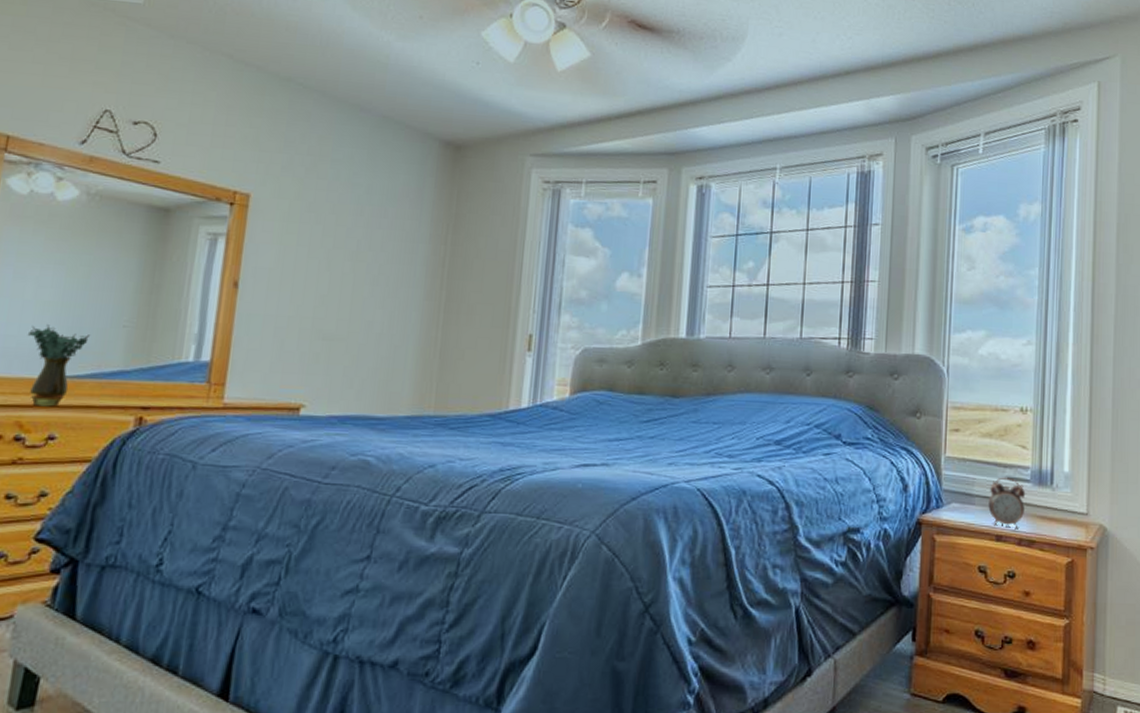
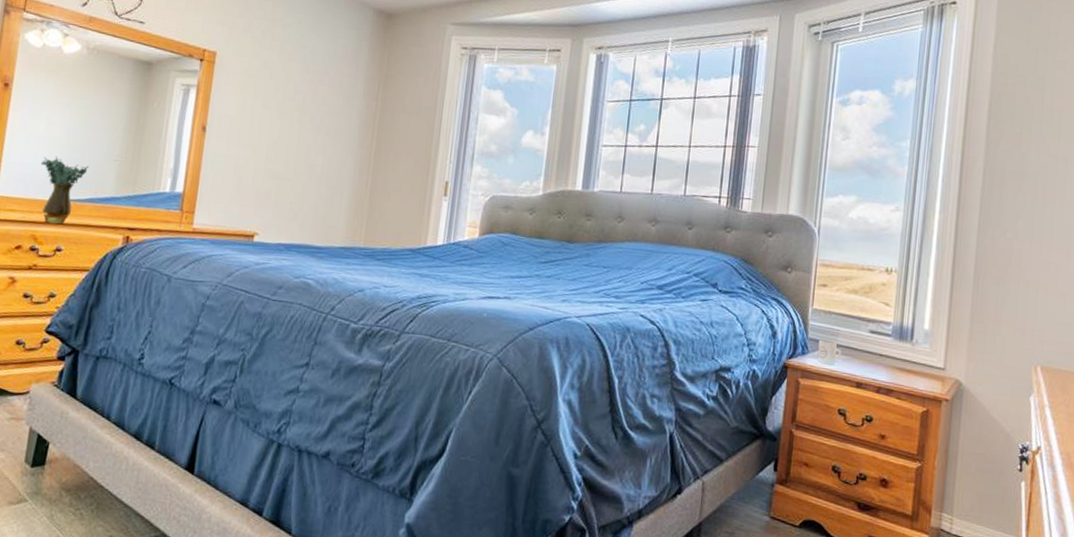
mug: none [953,490,979,518] -> present [817,339,842,365]
alarm clock: present [988,477,1026,528] -> none [850,330,887,377]

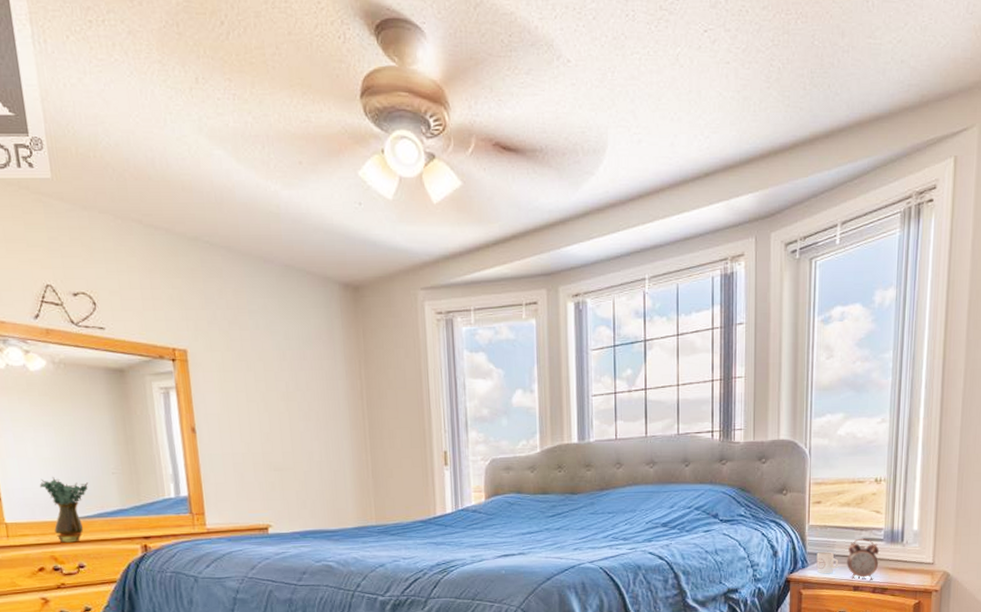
alarm clock: none [850,330,887,377] -> present [847,538,880,579]

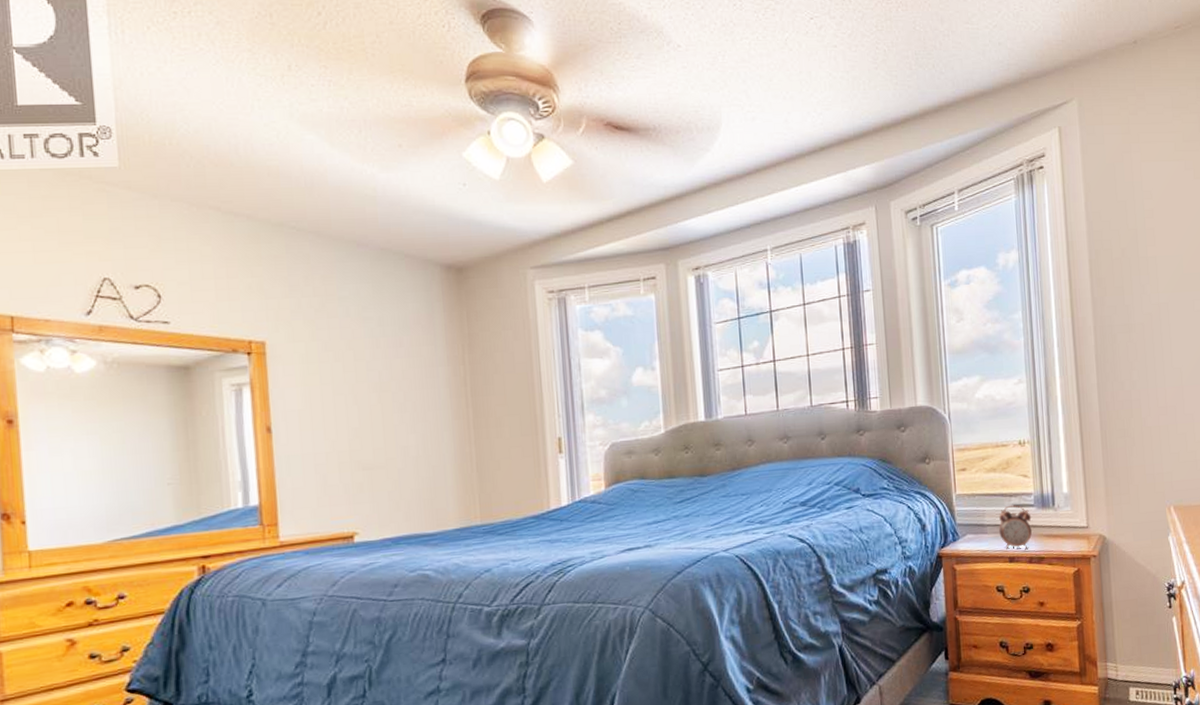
vase: present [39,477,89,543] -> none [75,493,138,570]
mug: present [816,552,839,574] -> none [967,521,991,547]

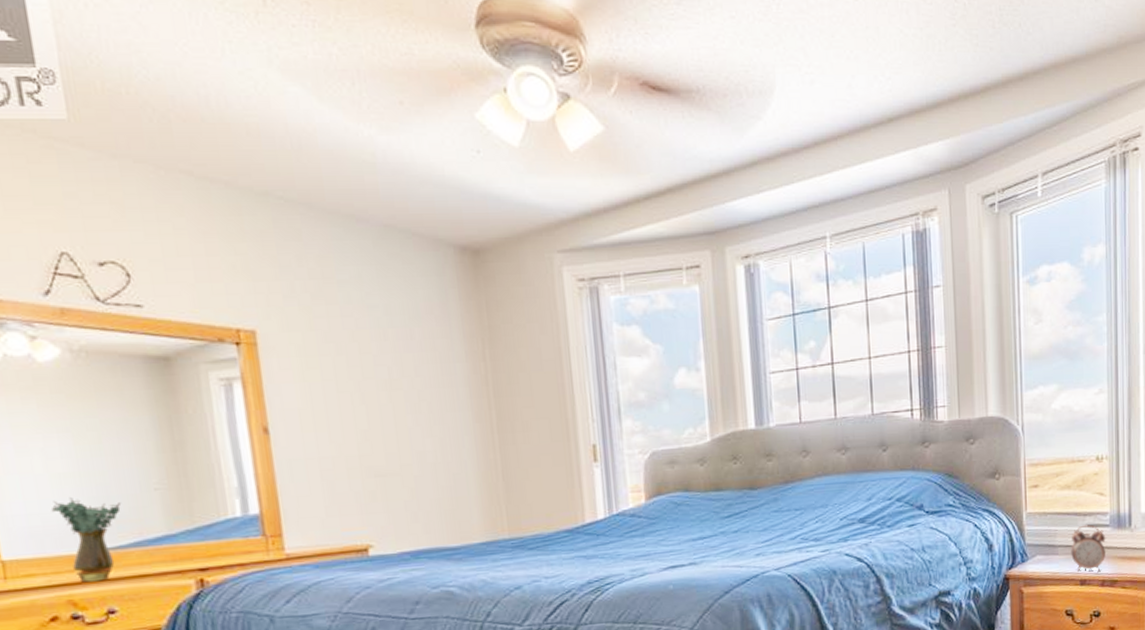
vase: none [75,493,138,570] -> present [51,498,122,583]

